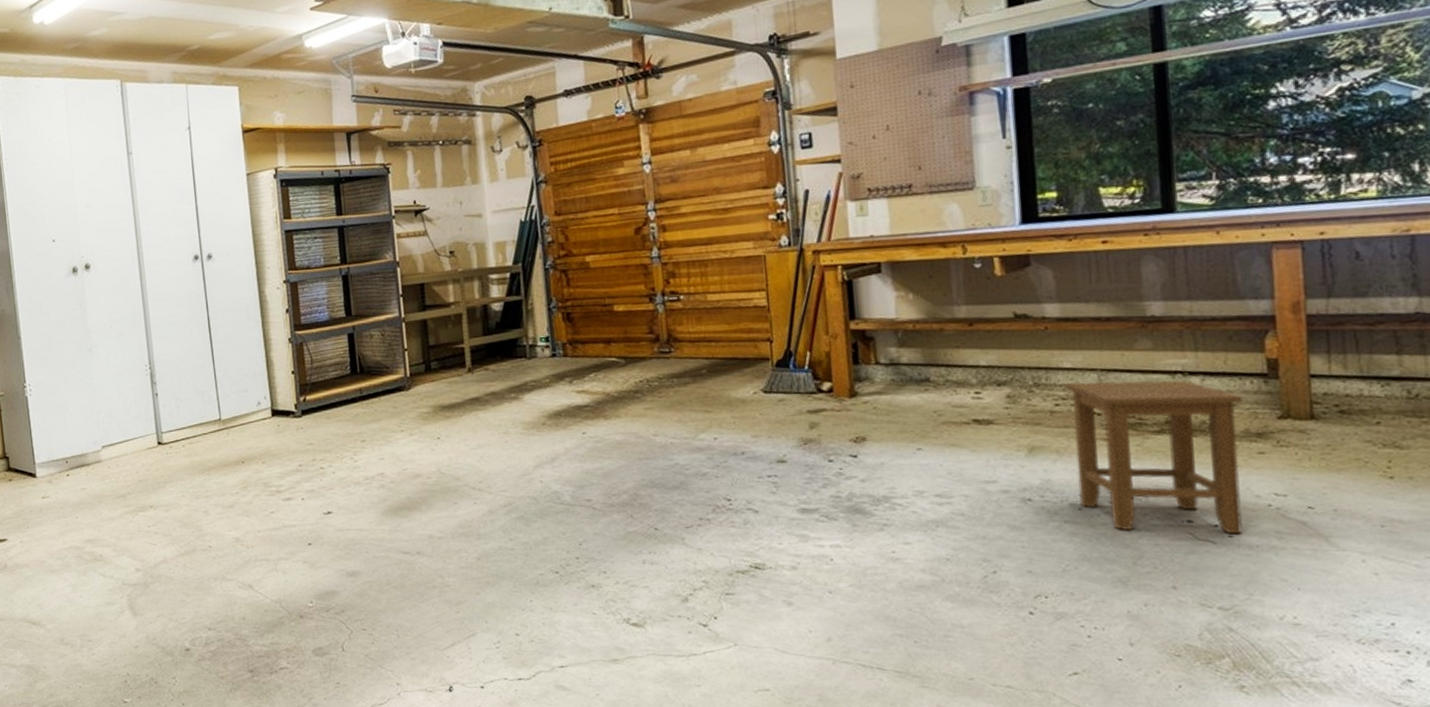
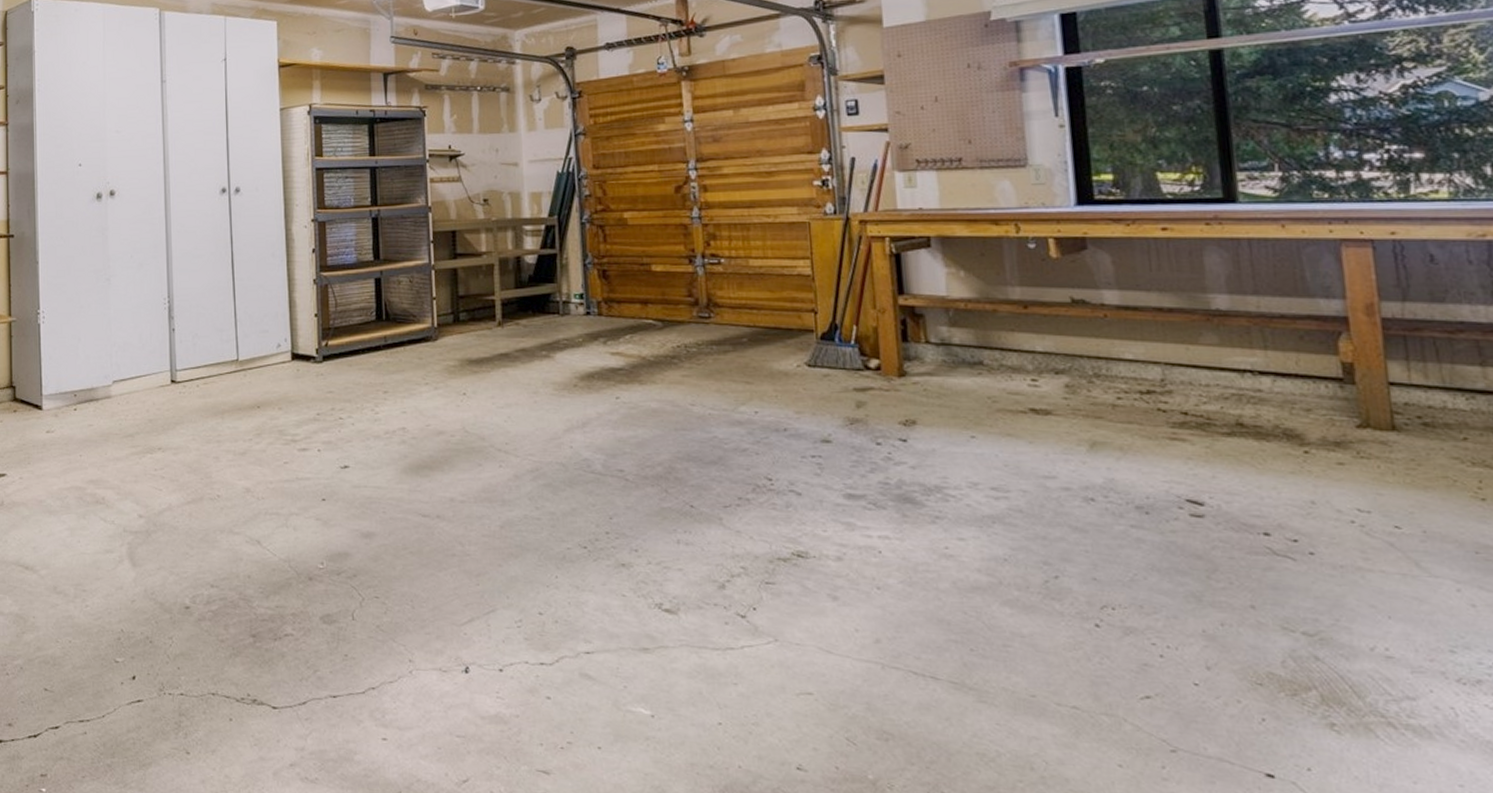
stool: present [1064,379,1243,534] -> none [1126,376,1325,552]

